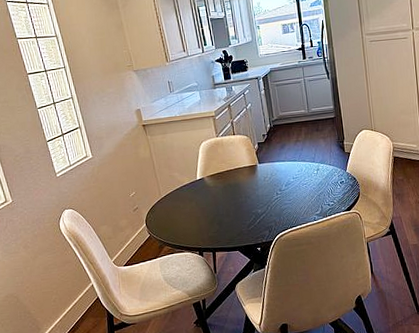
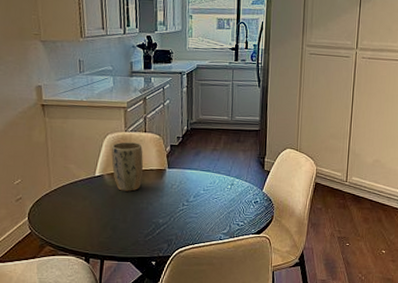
plant pot: none [207,145,238,190] -> present [111,142,143,192]

